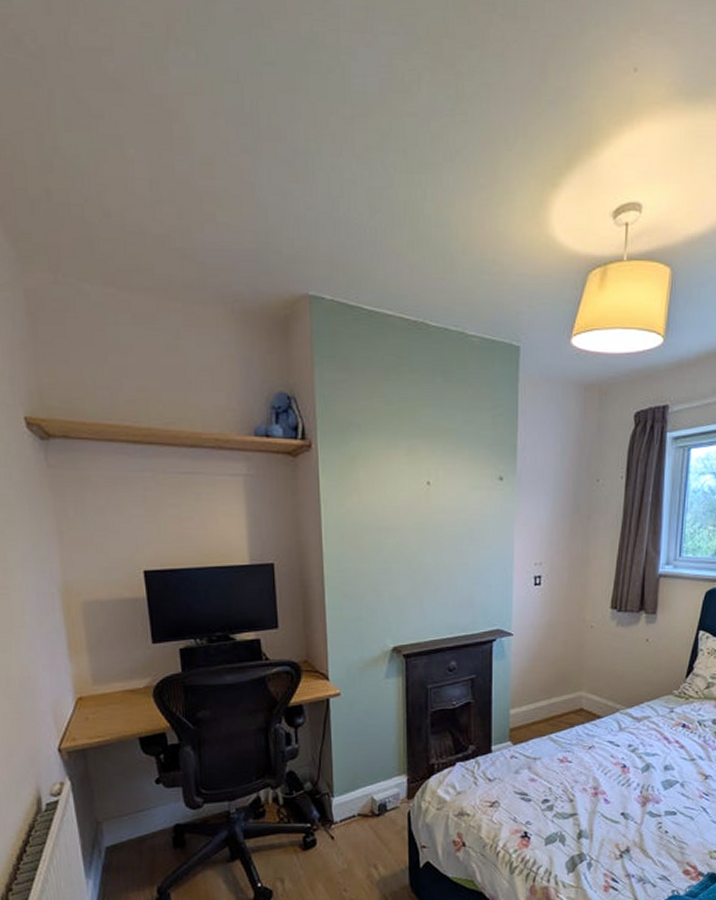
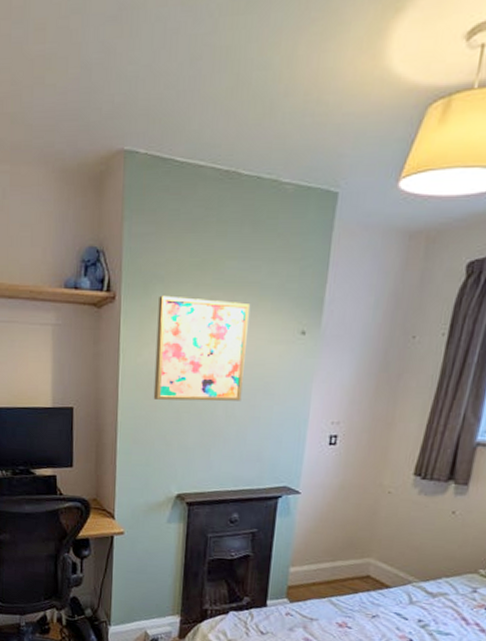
wall art: none [357,443,450,550] -> present [153,295,251,401]

